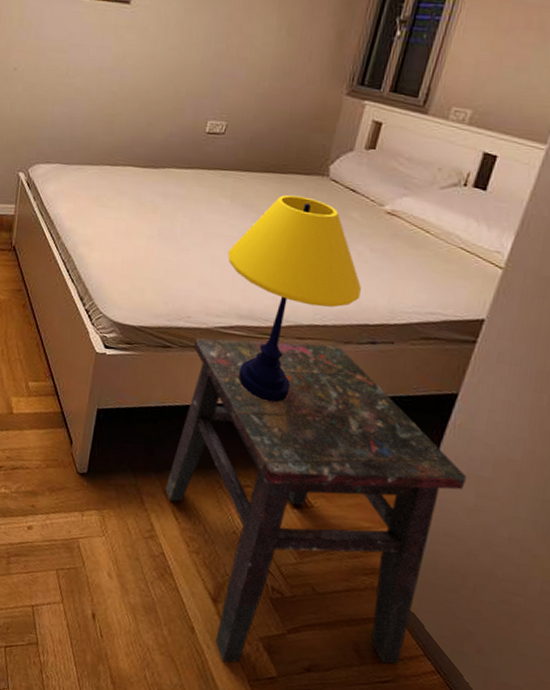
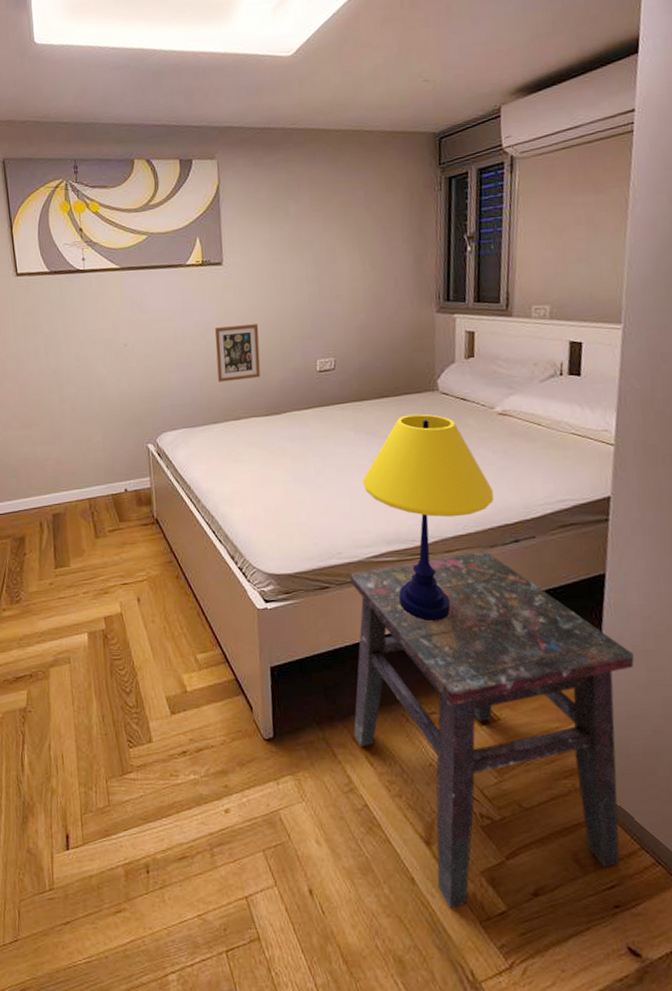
picture frame: none [101,68,155,128] -> present [214,324,261,382]

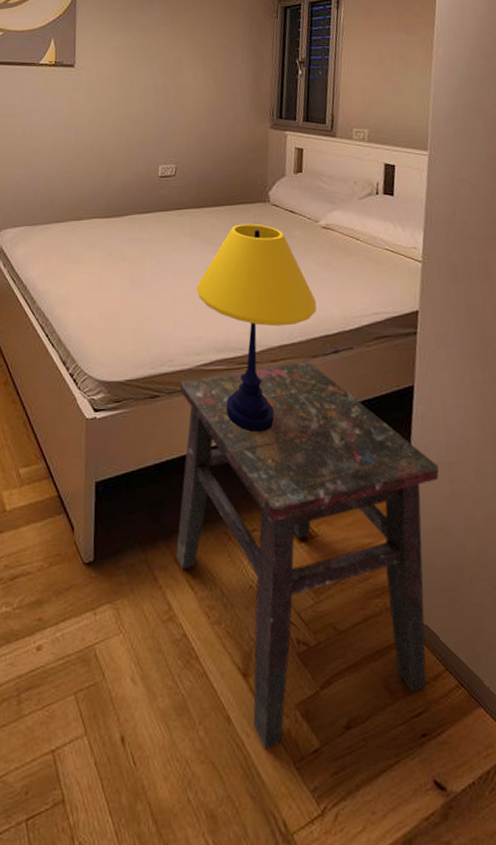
picture frame: present [214,324,261,382] -> none [62,126,106,182]

